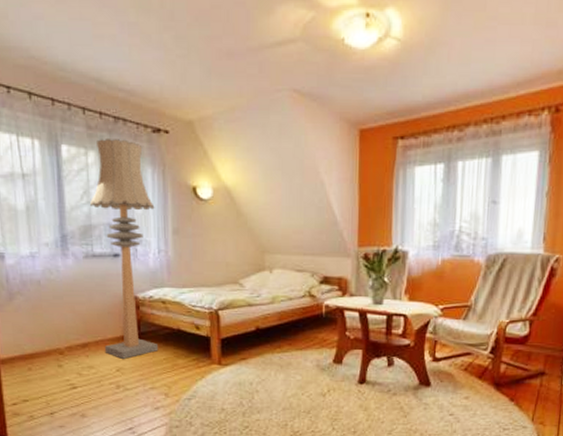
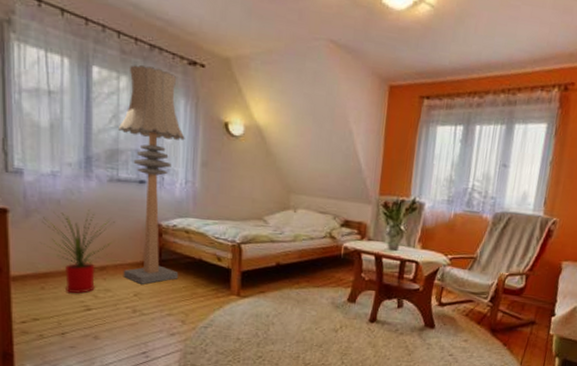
house plant: none [25,288,93,373] -> present [42,210,115,294]

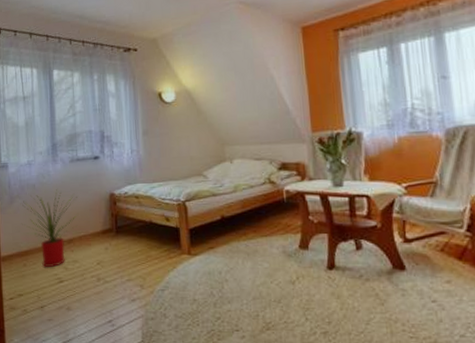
floor lamp: present [117,65,185,284] -> none [74,60,134,252]

